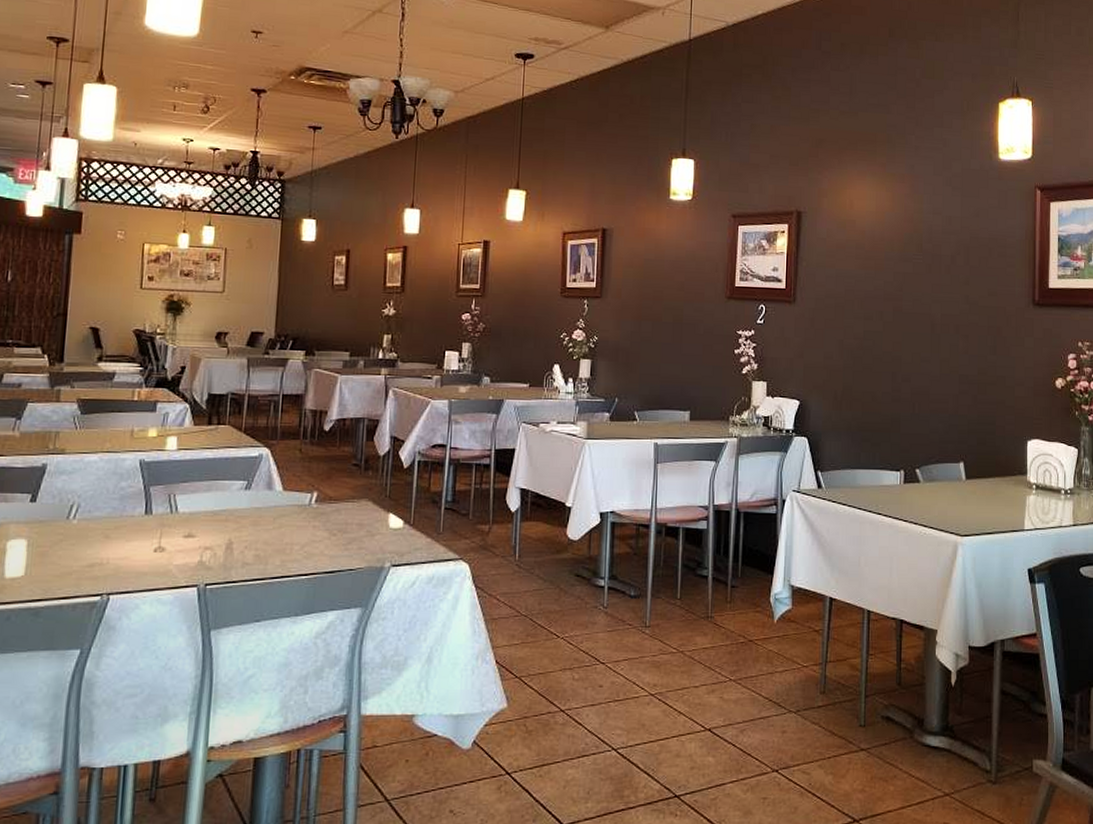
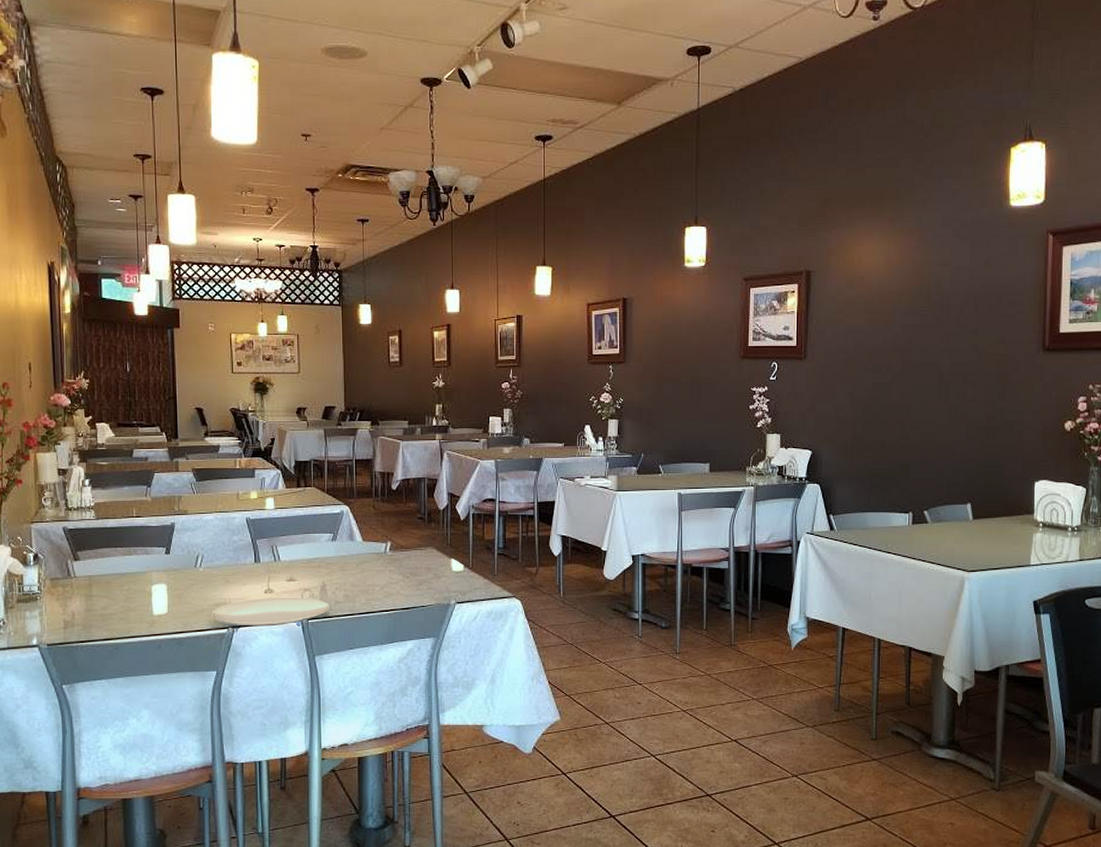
plate: none [81,557,235,593] -> present [211,597,330,627]

